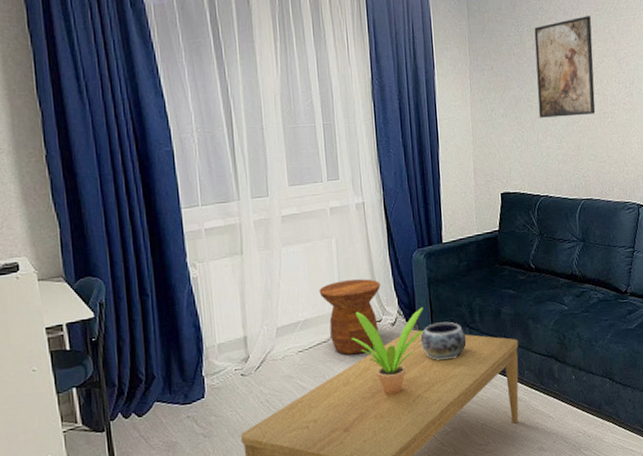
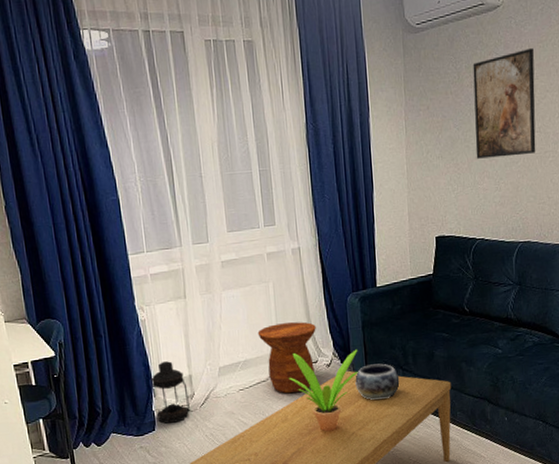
lantern: none [201,321,244,390] -> present [151,361,190,424]

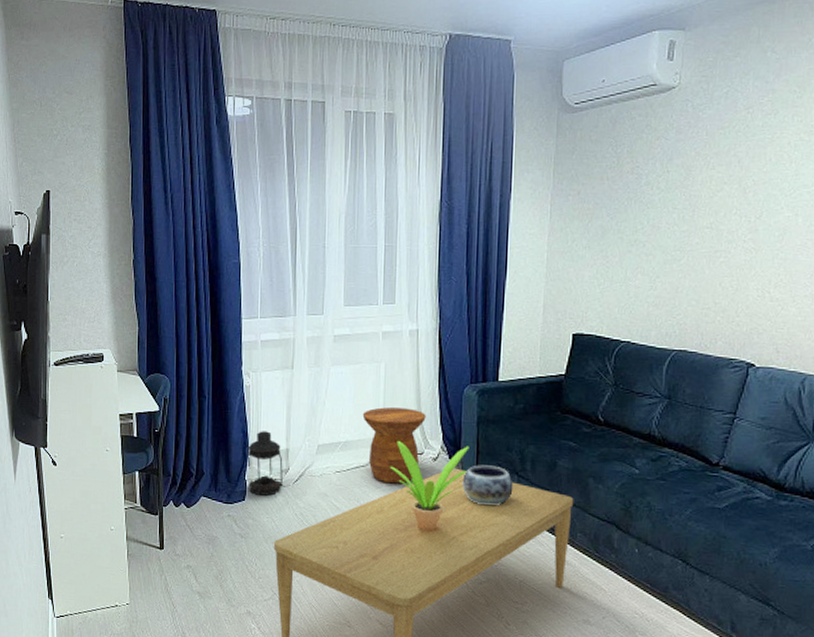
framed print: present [472,48,536,159] -> none [630,135,712,253]

